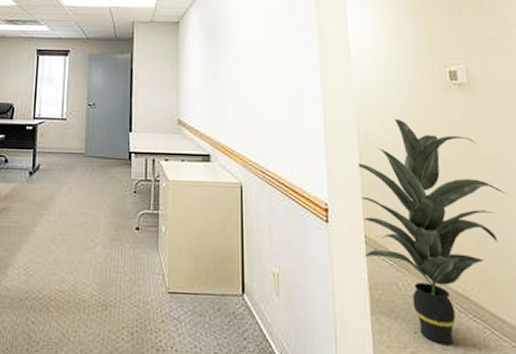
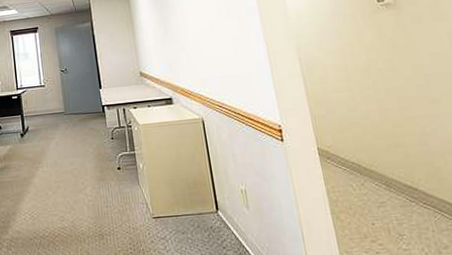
indoor plant: present [358,118,507,345] -> none [303,43,442,231]

